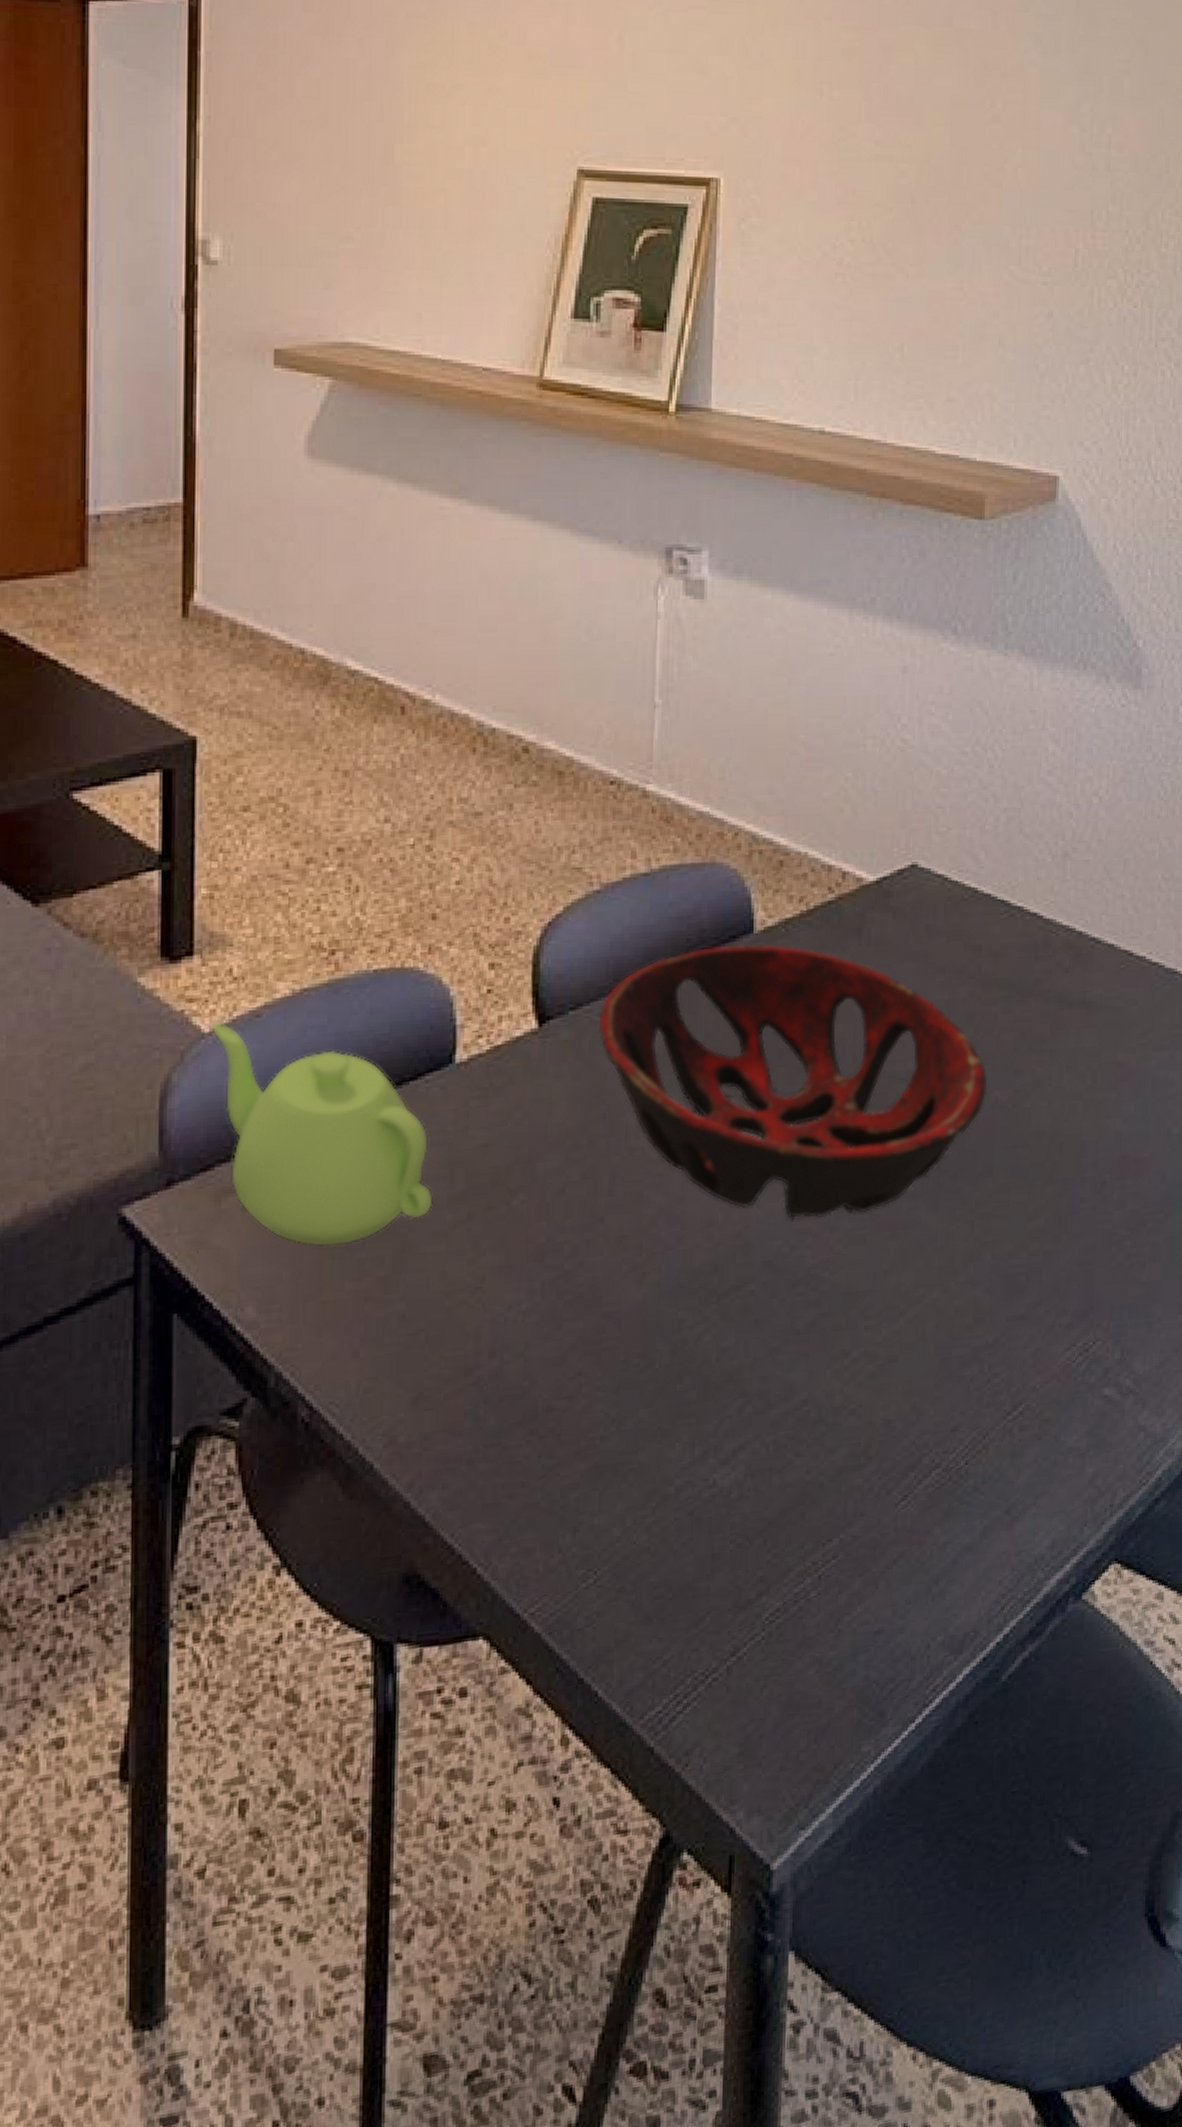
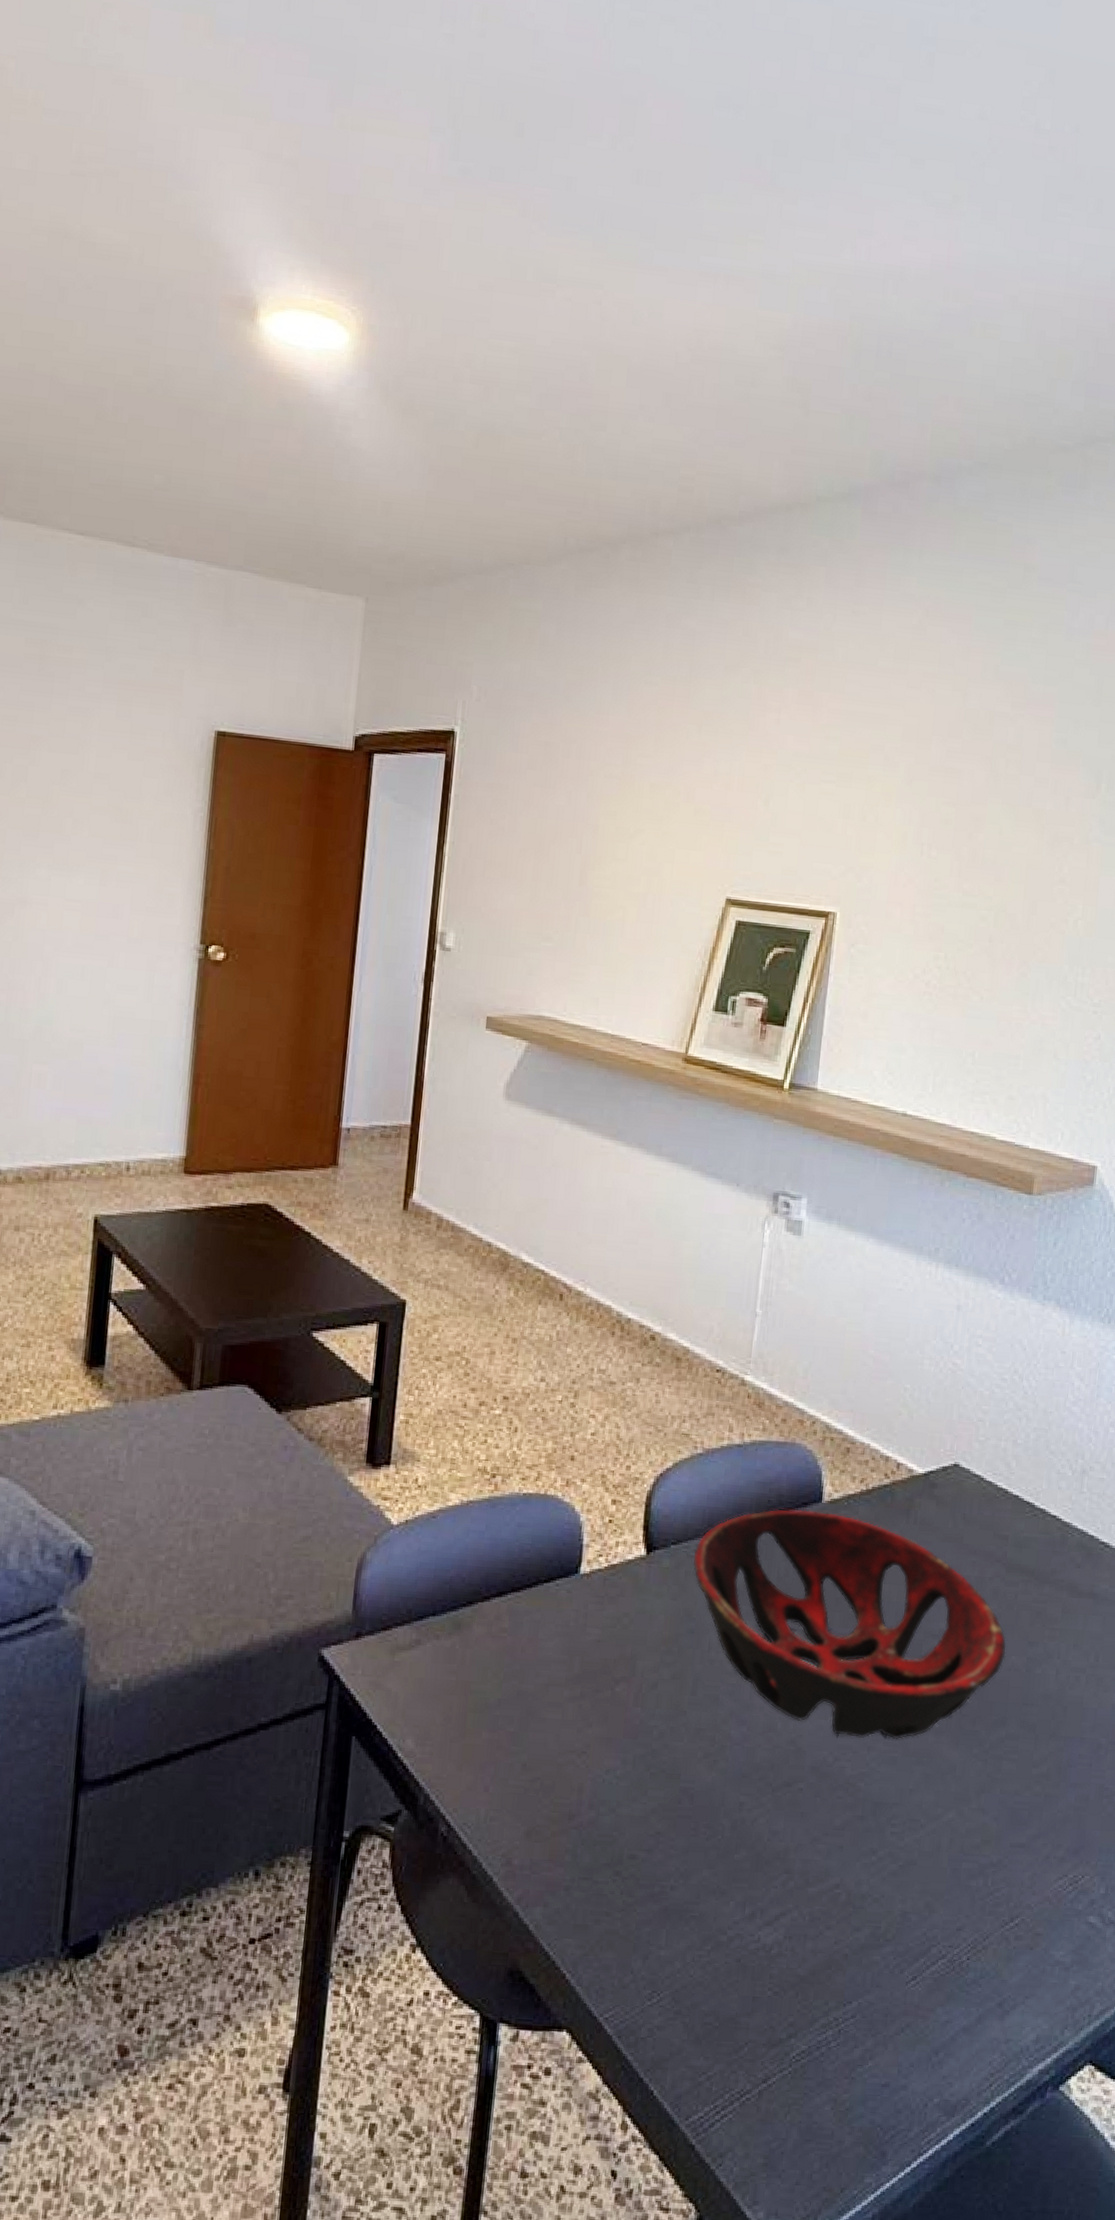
teapot: present [211,1021,433,1247] -> none [398,1517,555,1703]

